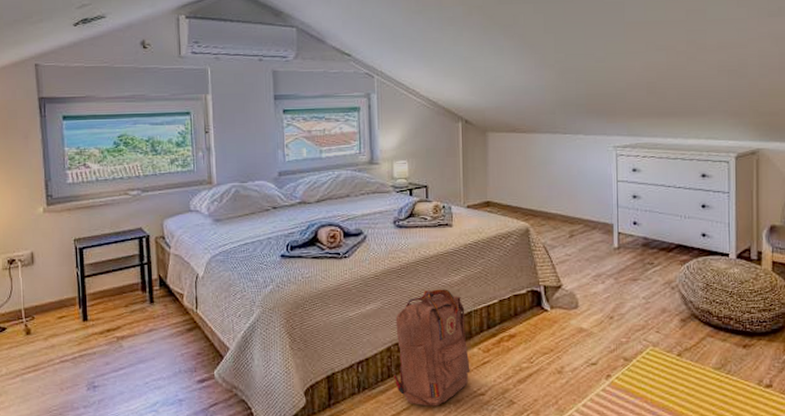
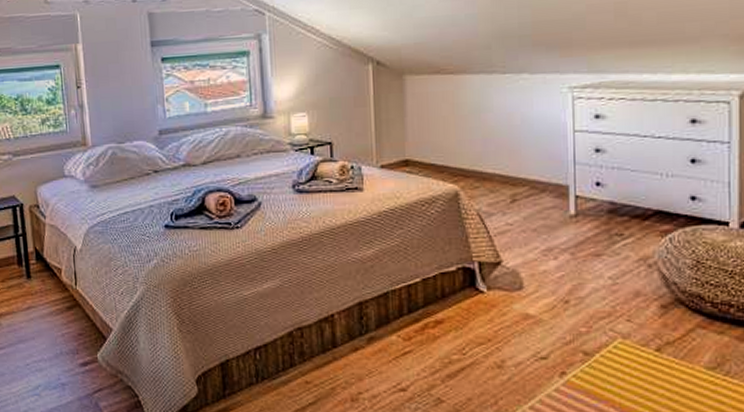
backpack: present [393,289,470,406] -> none [296,265,388,402]

